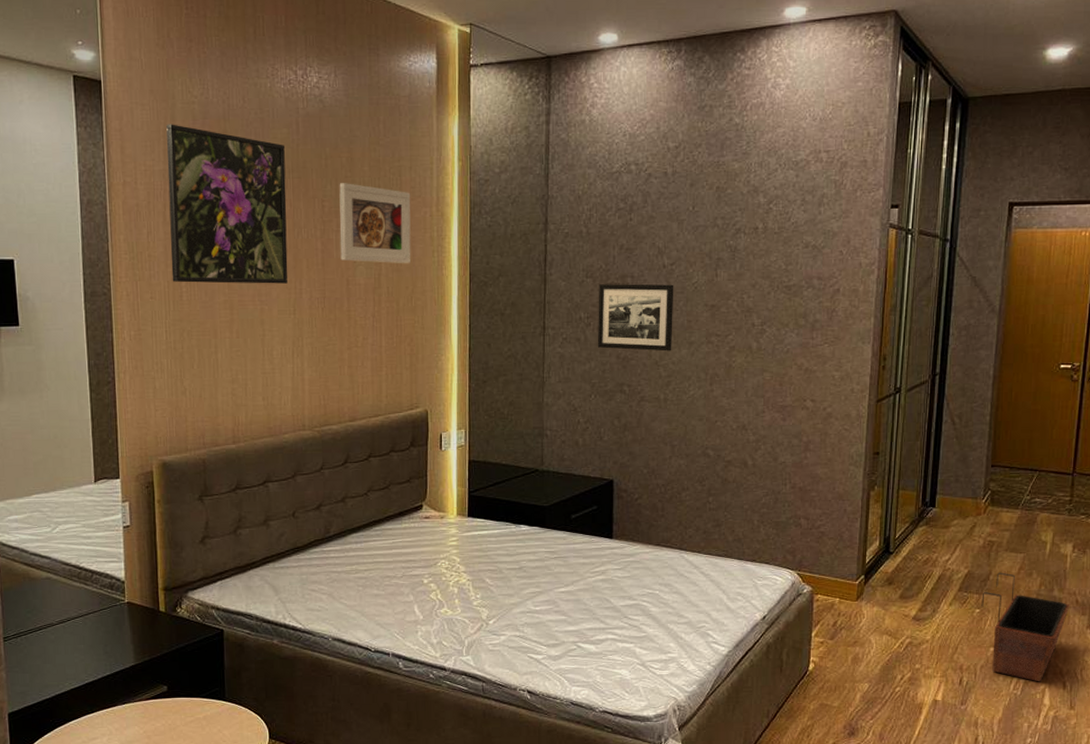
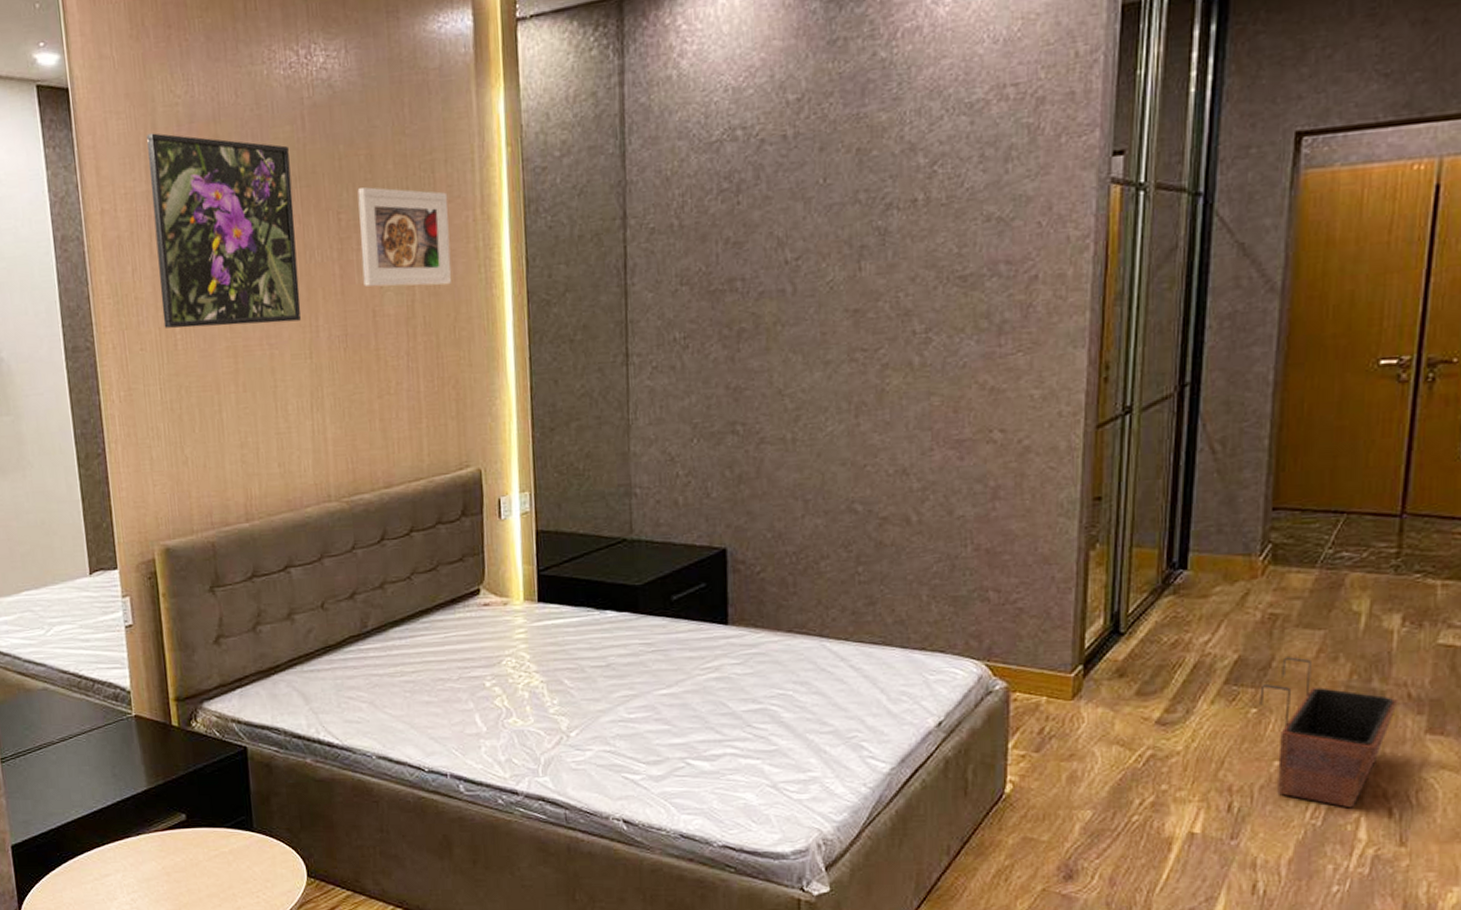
picture frame: present [597,284,674,351] -> none [698,285,802,377]

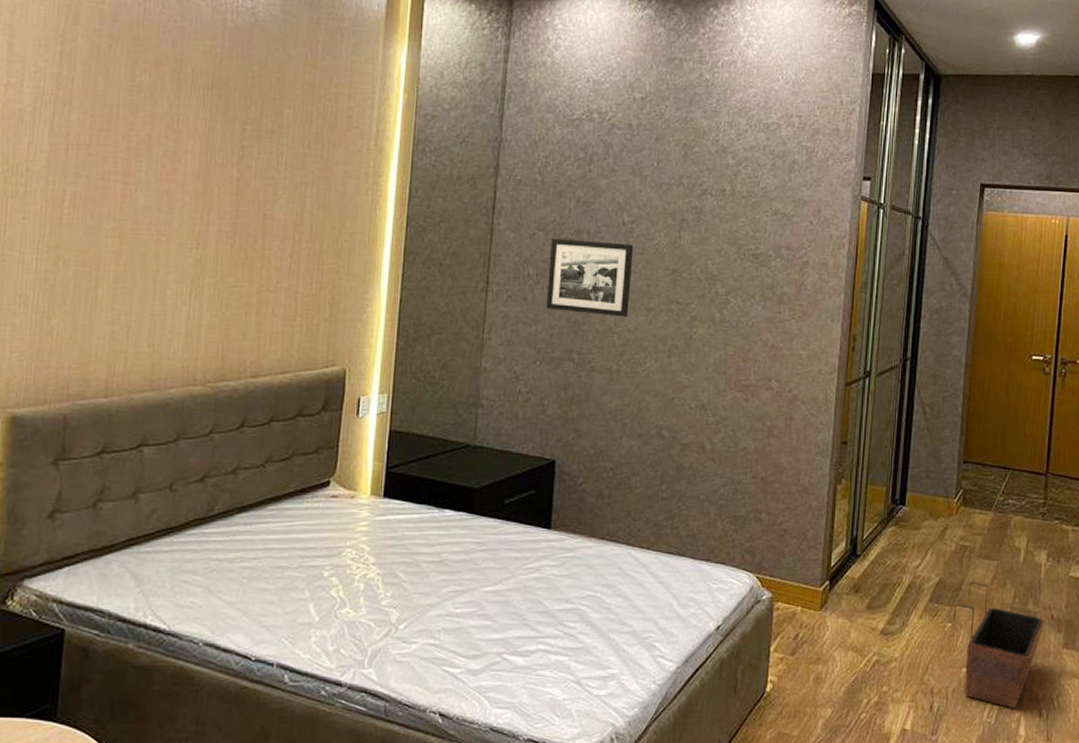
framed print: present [147,133,302,328] -> none [52,23,205,213]
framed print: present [357,187,452,287] -> none [258,105,347,201]
picture frame: none [698,285,802,377] -> present [545,239,634,318]

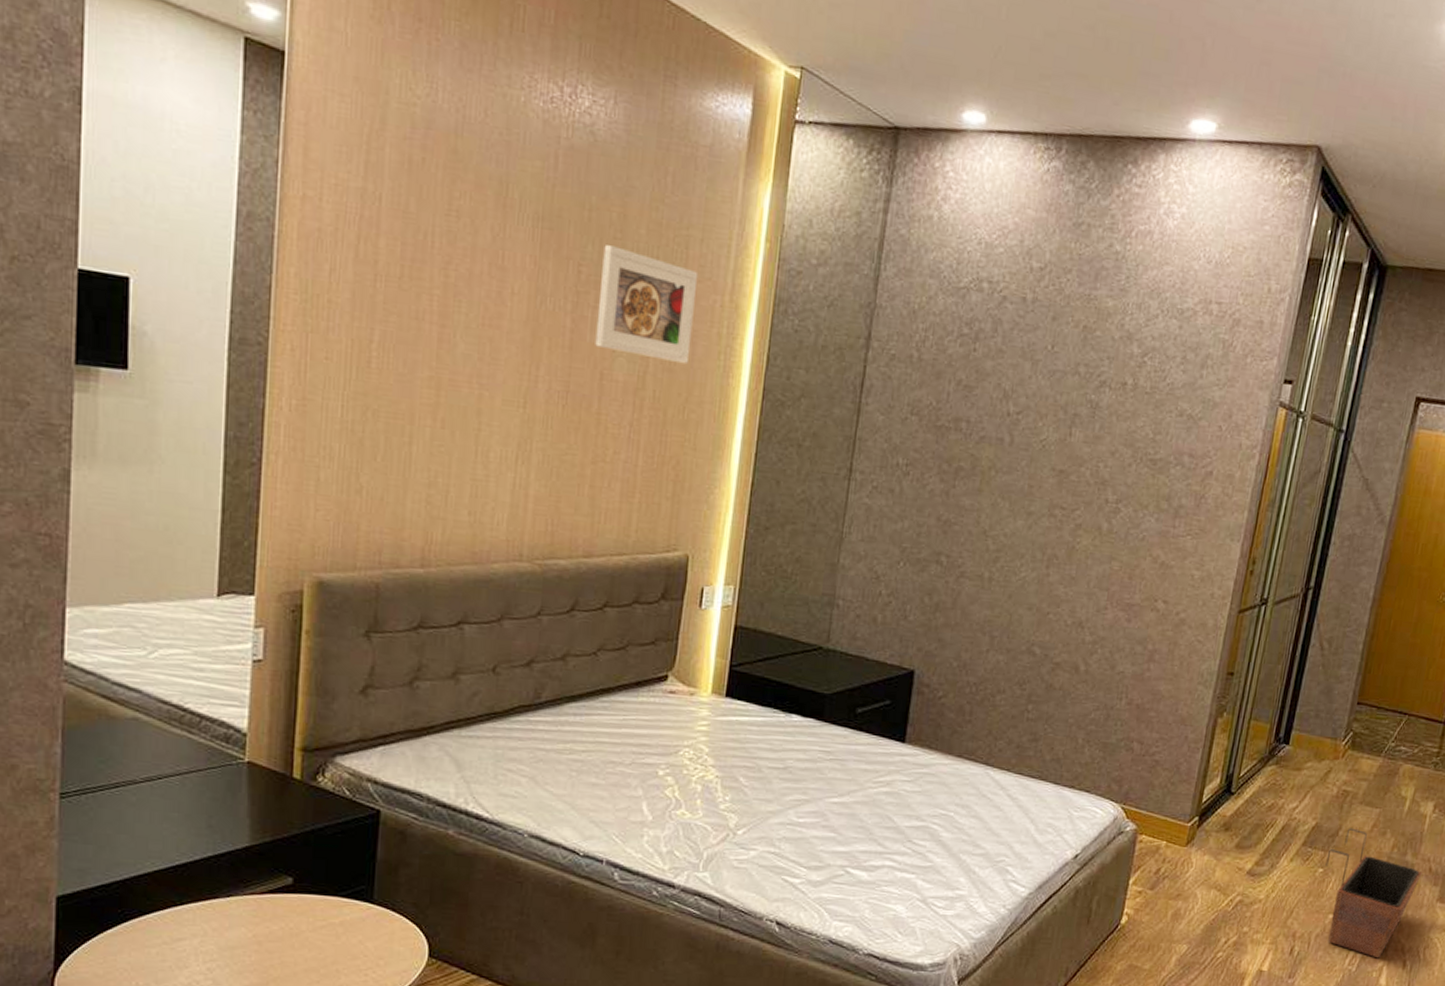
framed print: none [258,105,347,201] -> present [595,245,699,365]
picture frame: present [545,239,634,318] -> none [914,425,1018,520]

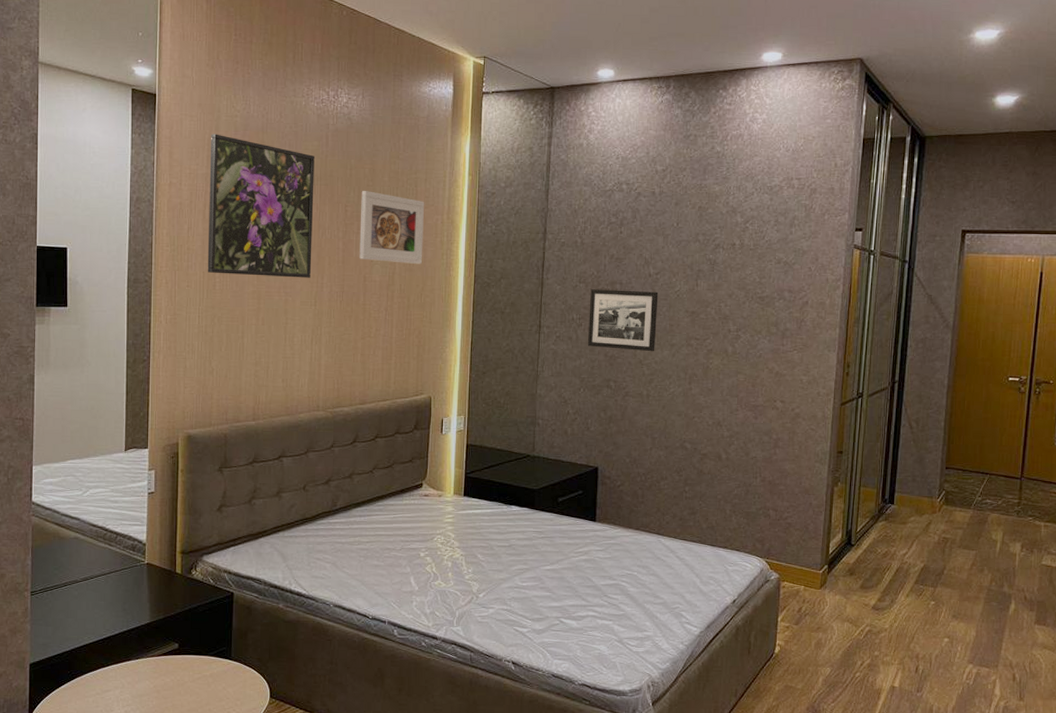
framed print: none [358,127,535,366] -> present [207,134,314,278]
picture frame: none [914,425,1018,520] -> present [587,289,659,352]
planter: present [1325,828,1423,959] -> none [936,567,1019,673]

